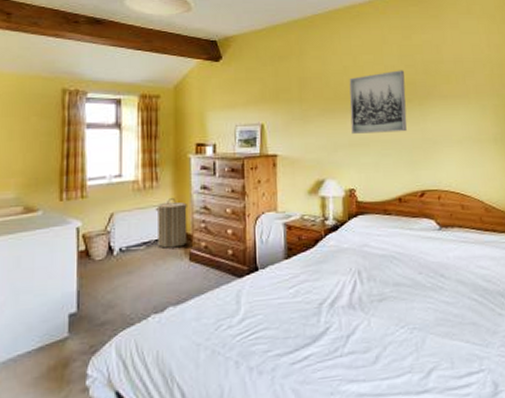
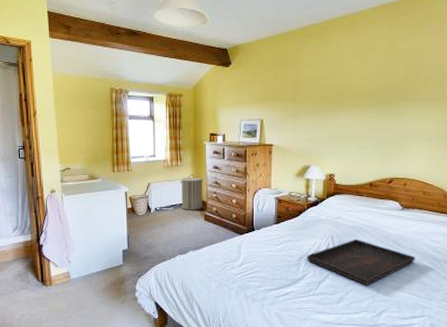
serving tray: none [328,271,463,336] -> present [306,239,415,286]
wall art: present [349,70,407,134] -> none [335,75,386,129]

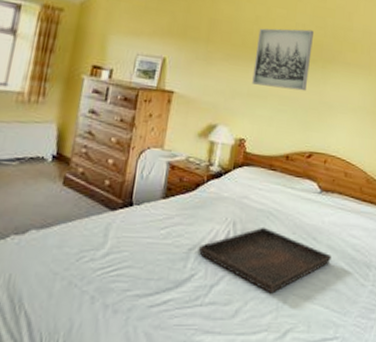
laundry hamper: present [179,174,203,210] -> none [32,117,71,169]
wall art: none [335,75,386,129] -> present [252,28,314,92]

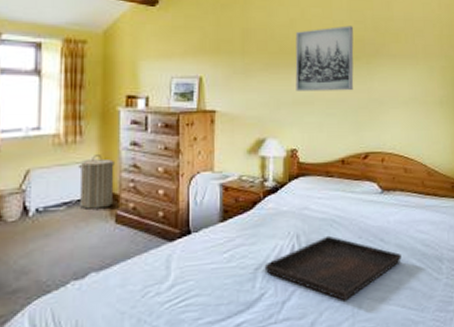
laundry hamper: none [32,117,71,169] -> present [78,155,114,209]

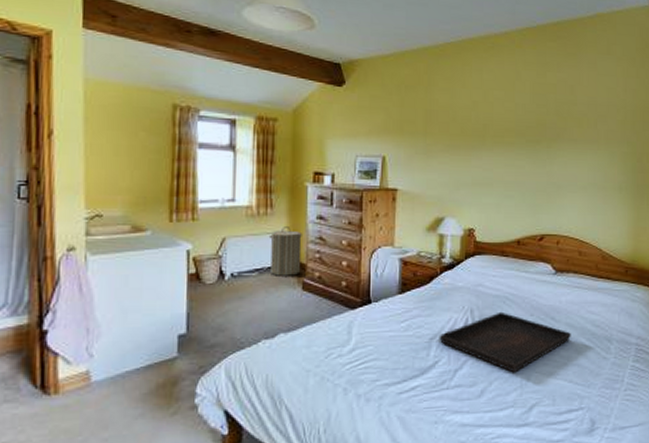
wall art: present [295,26,354,91] -> none [475,109,535,174]

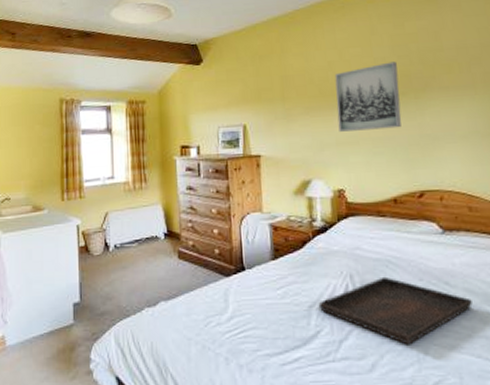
laundry hamper: present [268,227,302,276] -> none [145,199,176,246]
wall art: none [475,109,535,174] -> present [334,61,402,132]

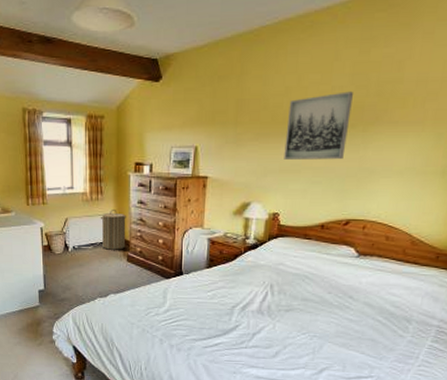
laundry hamper: none [145,199,176,246] -> present [100,210,126,250]
serving tray: present [318,276,472,345] -> none [240,288,368,341]

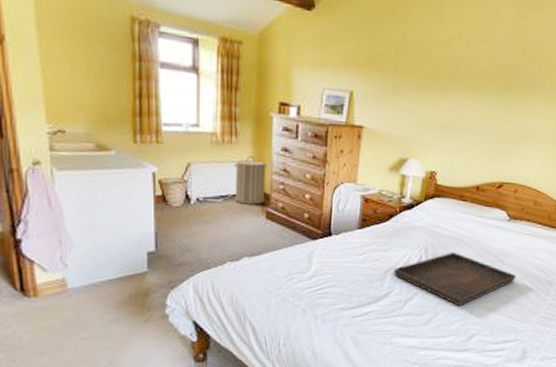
serving tray: none [240,288,368,341] -> present [393,251,516,307]
wall art: present [284,91,353,160] -> none [443,51,511,121]

